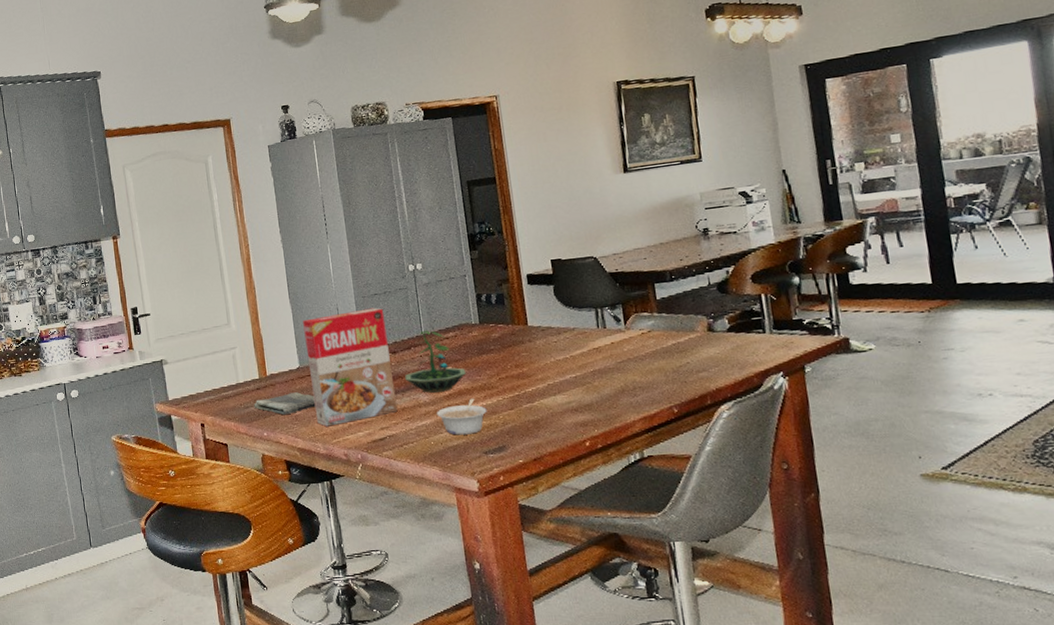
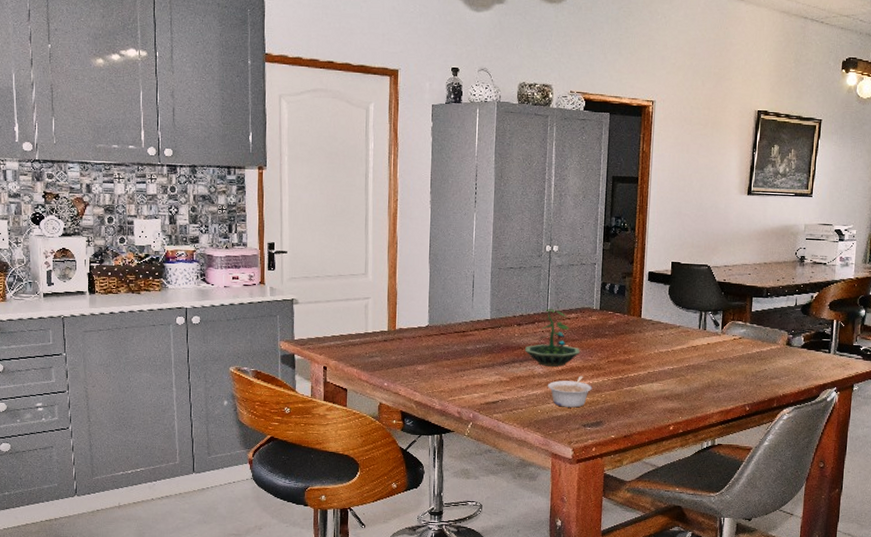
dish towel: present [254,392,316,415] -> none [379,348,438,368]
cereal box: present [303,307,398,427] -> none [436,280,516,385]

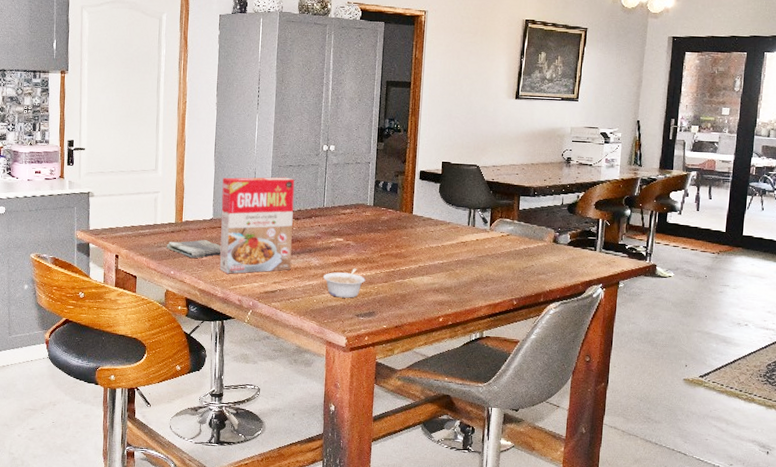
dish towel: none [379,348,438,368] -> present [166,240,221,258]
cereal box: none [436,280,516,385] -> present [219,177,295,274]
terrarium: present [525,308,580,367] -> none [302,204,354,259]

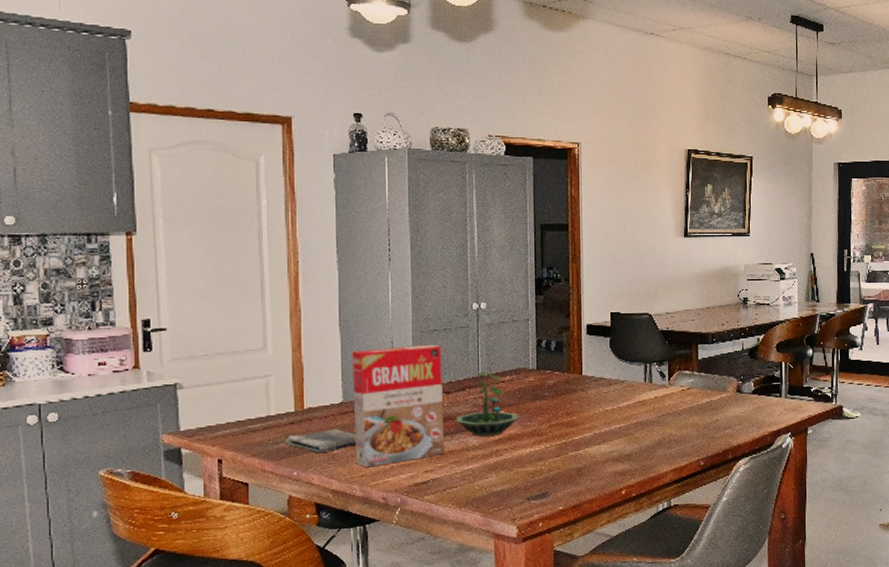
terrarium: none [302,204,354,259] -> present [456,371,518,437]
legume: present [322,268,365,298] -> none [483,444,534,481]

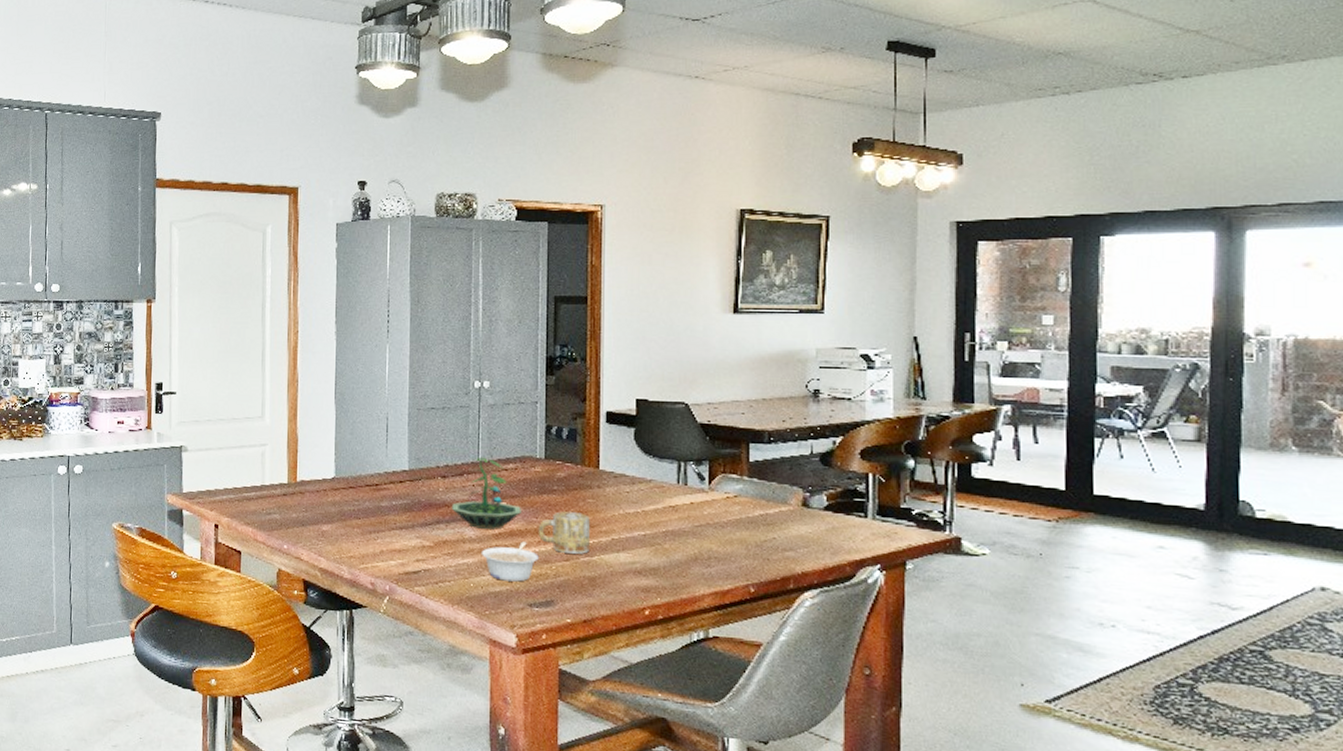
dish towel: present [285,429,356,453] -> none [277,504,347,528]
cereal box: present [352,344,445,468] -> none [345,423,439,549]
legume: none [483,444,534,481] -> present [480,541,539,582]
mug: none [532,414,576,450] -> present [538,511,590,554]

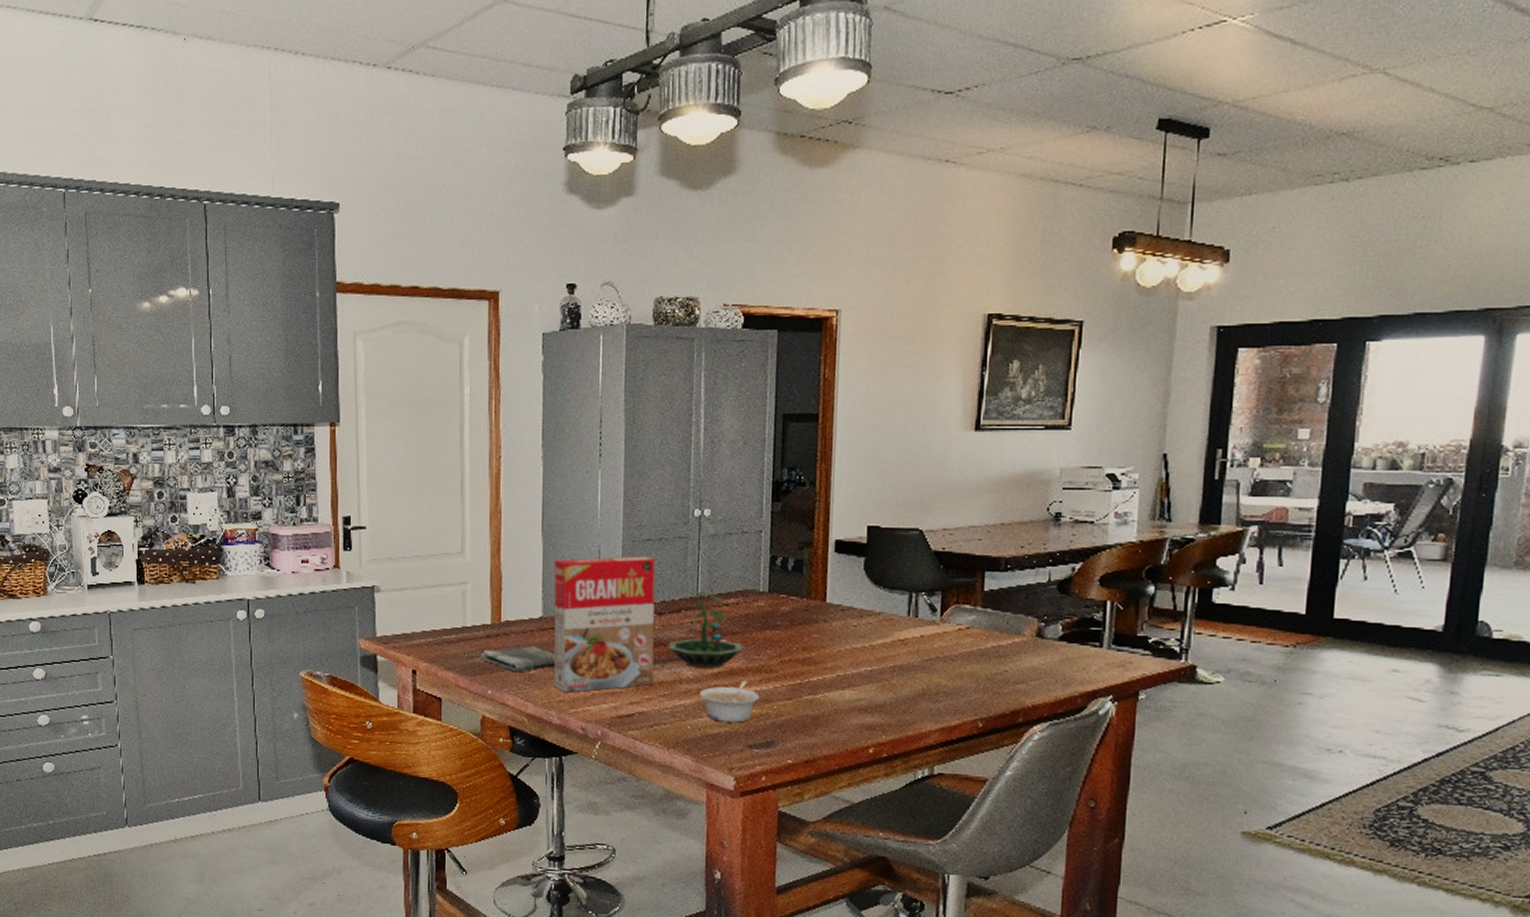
dish towel: none [277,504,347,528] -> present [480,646,556,672]
cereal box: none [345,423,439,549] -> present [553,556,656,693]
mug: present [538,511,590,554] -> none [759,648,814,692]

